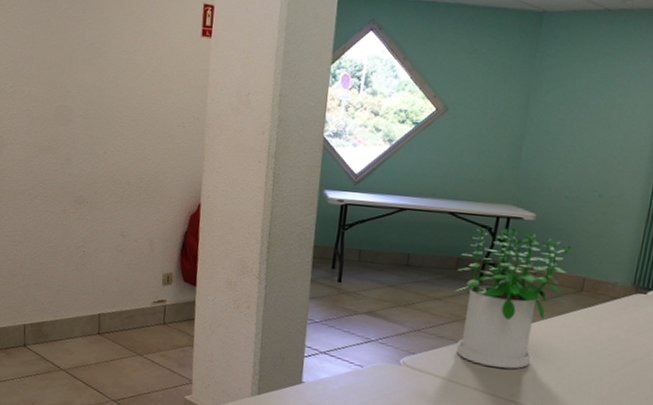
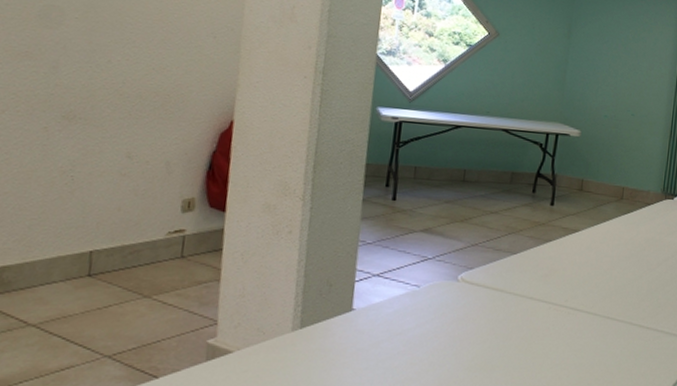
potted plant: present [453,227,574,369] -> none [508,143,614,276]

